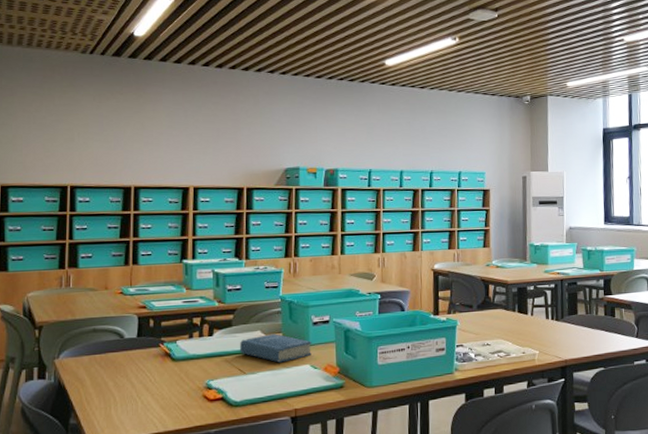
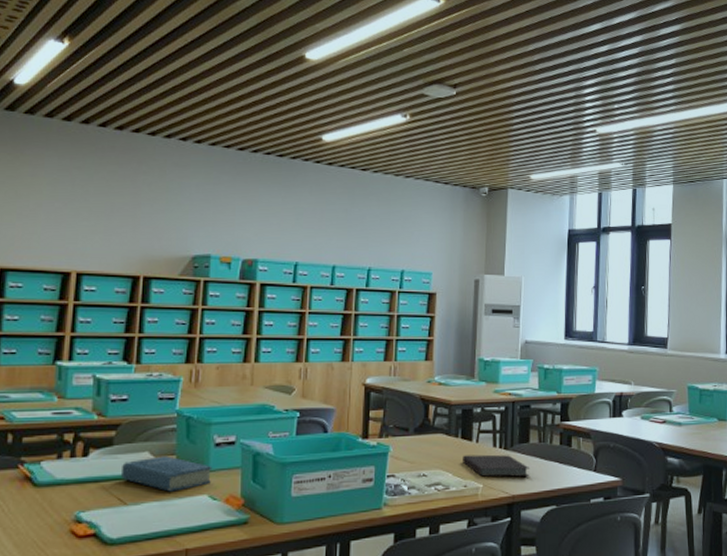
notebook: none [520,325,579,345] -> present [463,454,529,478]

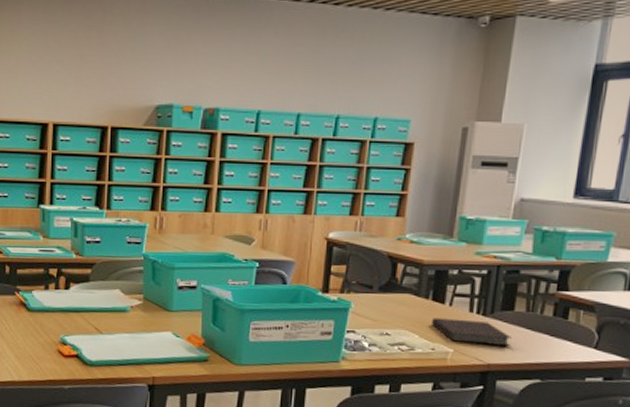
hardback book: present [120,456,213,492] -> none [96,294,176,327]

